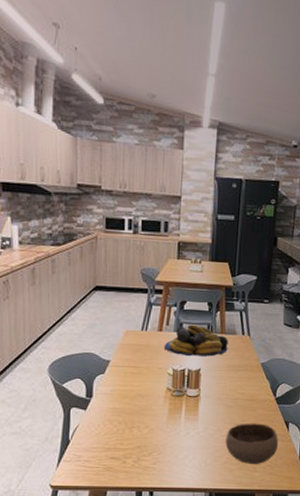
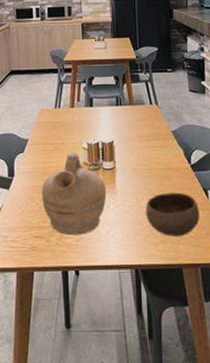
teapot: none [120,376,189,459] -> present [42,152,107,236]
fruit bowl: present [164,324,228,357] -> none [77,98,138,129]

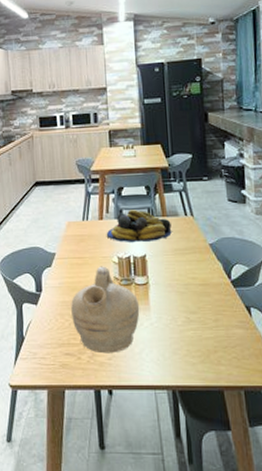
fruit bowl: none [77,98,138,129] -> present [106,210,172,242]
bowl: present [145,192,200,237] -> none [182,310,242,358]

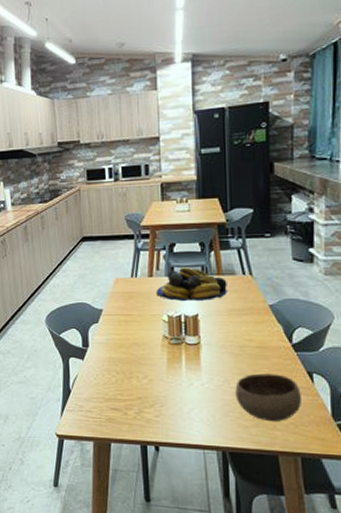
teapot: present [71,266,140,354] -> none [118,324,190,411]
bowl: none [182,310,242,358] -> present [235,373,301,422]

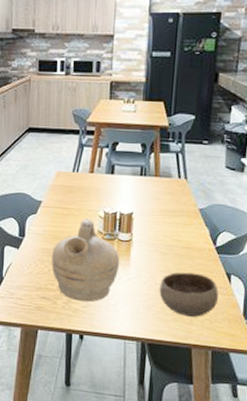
teapot: none [118,324,190,411] -> present [51,218,120,302]
fruit bowl: present [156,267,227,301] -> none [95,166,163,200]

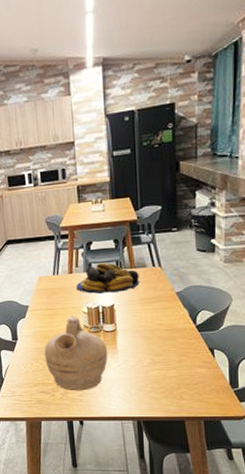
fruit bowl: none [95,166,163,200] -> present [76,263,139,294]
bowl: present [159,272,219,318] -> none [147,352,204,393]

